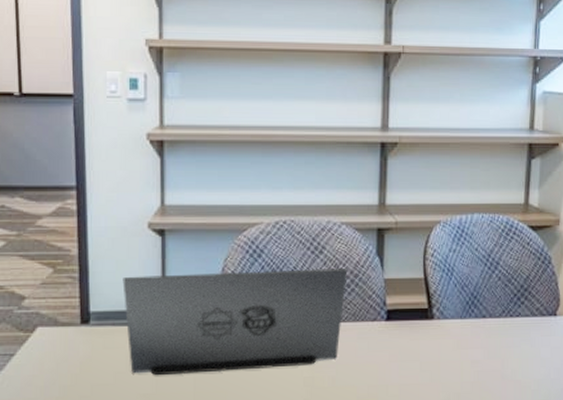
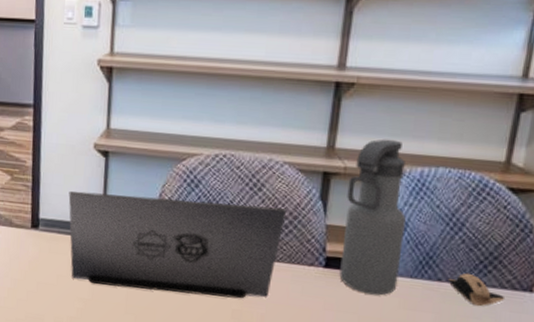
water bottle: none [400,192,451,340] -> present [339,139,406,296]
baseball cap: none [491,306,537,336] -> present [448,272,506,307]

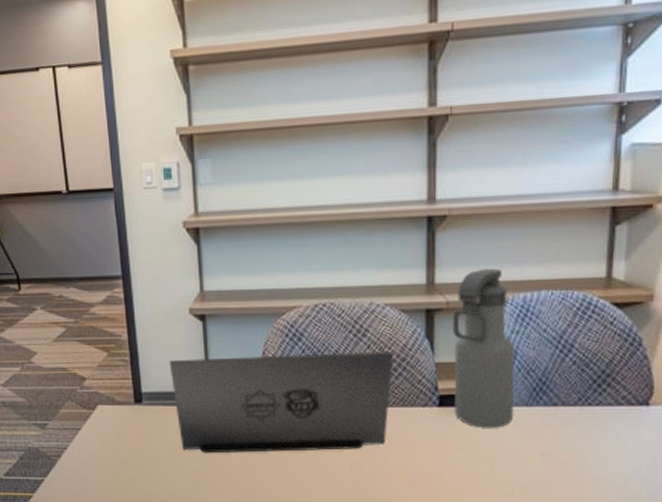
baseball cap: present [448,272,506,307] -> none [564,394,623,427]

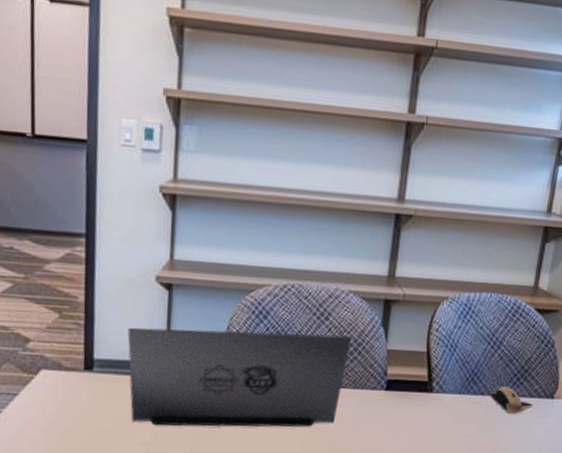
water bottle: present [452,268,515,428] -> none [399,267,455,412]
baseball cap: none [564,394,623,427] -> present [489,385,533,415]

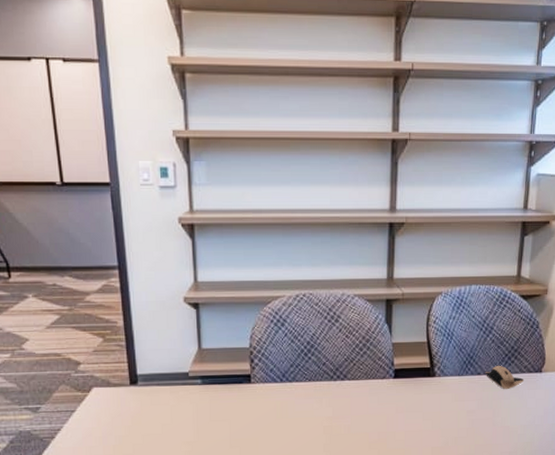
laptop: present [127,327,352,427] -> none [164,334,360,427]

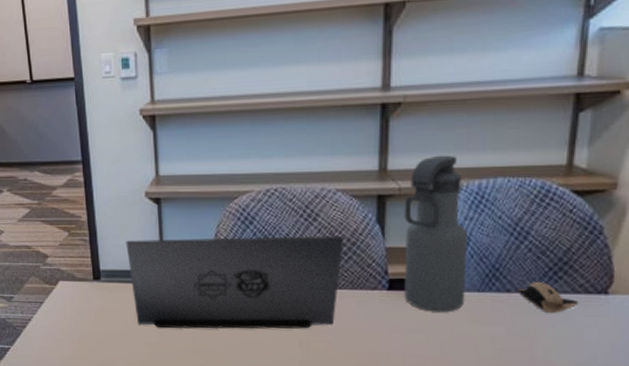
laptop: none [164,334,360,427] -> present [126,236,344,329]
water bottle: none [406,267,451,394] -> present [404,155,467,313]

